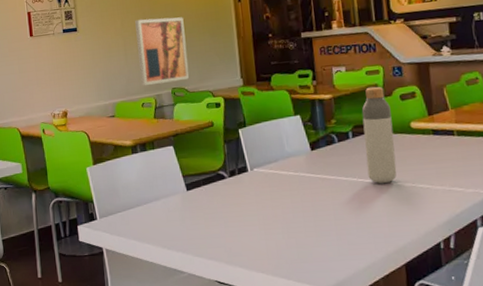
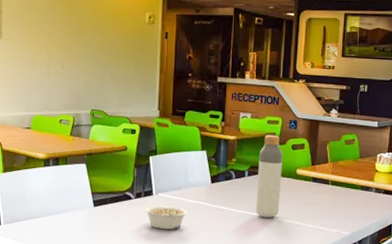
wall art: present [135,17,190,86] -> none [62,37,111,104]
legume: none [241,181,289,209] -> present [144,206,188,229]

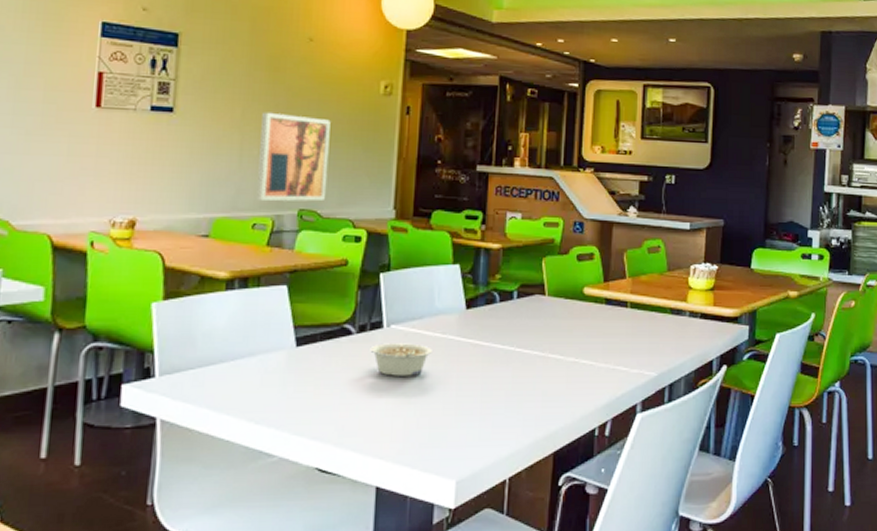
wall art: none [62,37,111,104] -> present [257,112,331,202]
bottle: present [256,134,283,217] -> none [528,241,565,355]

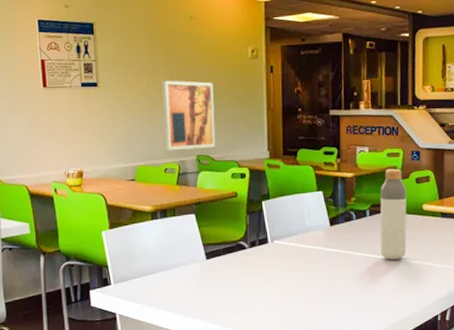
legume: present [370,343,432,376] -> none [260,254,307,279]
bottle: none [528,241,565,355] -> present [380,168,407,260]

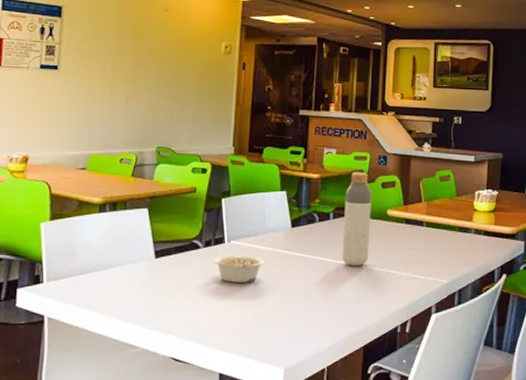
wall art: present [162,80,216,150] -> none [124,68,182,141]
legume: none [260,254,307,279] -> present [214,256,264,283]

